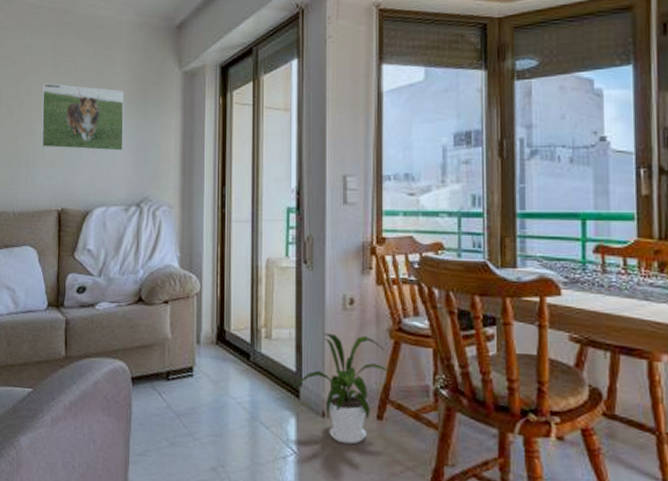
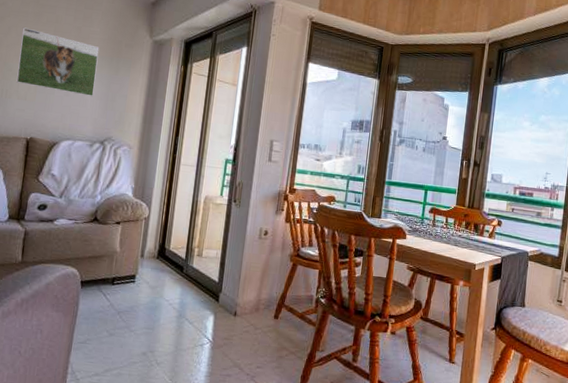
house plant: present [292,333,391,445] -> none [214,254,288,336]

